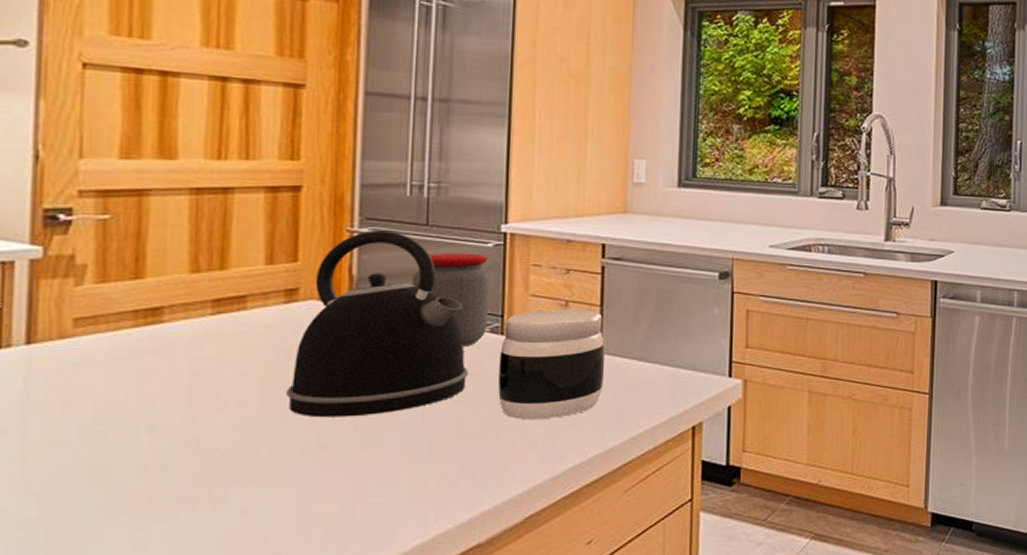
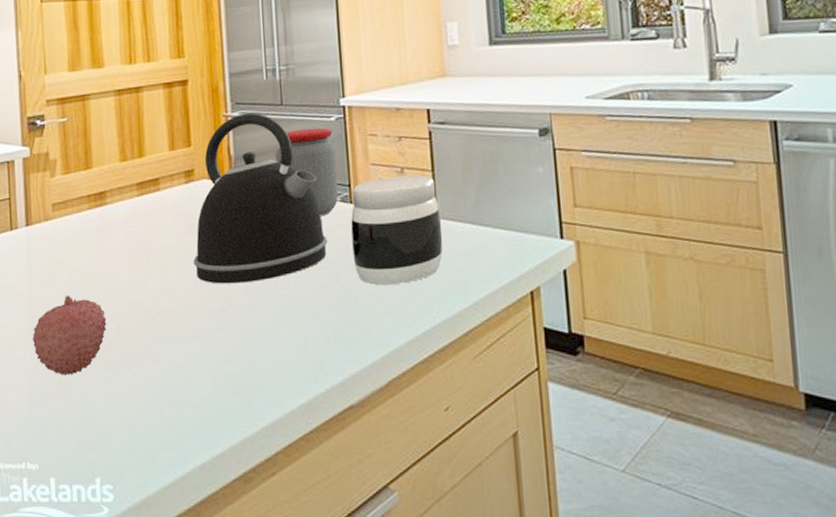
fruit: none [21,429,147,527] -> present [32,295,107,376]

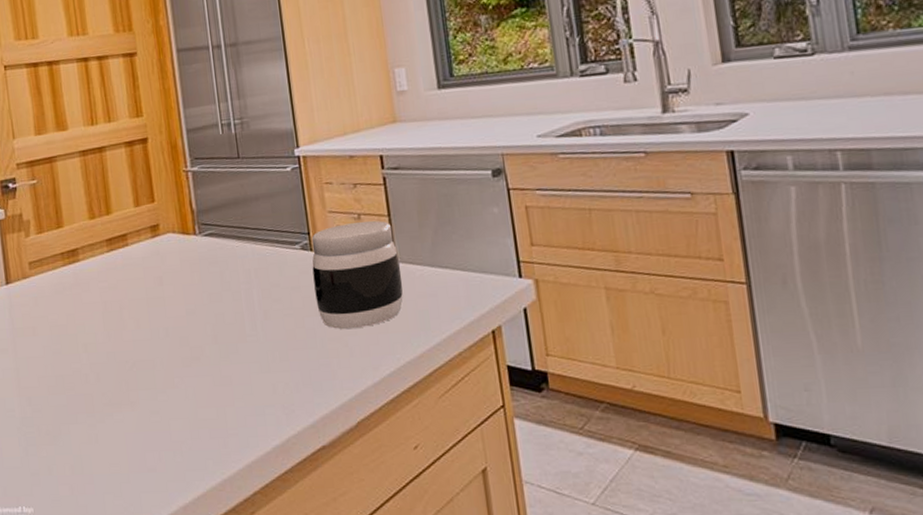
fruit: present [32,295,107,376] -> none [19,348,87,424]
kettle: present [193,113,328,284] -> none [164,167,291,334]
jar: present [275,127,338,216] -> none [235,178,299,265]

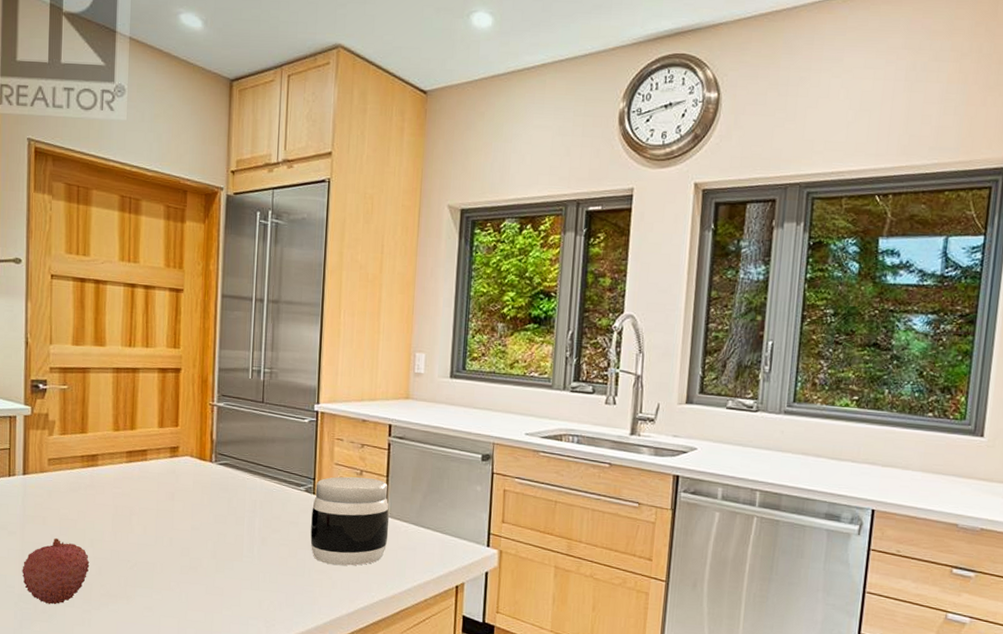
fruit: none [19,348,87,424] -> present [22,537,90,605]

